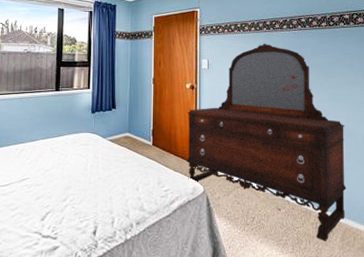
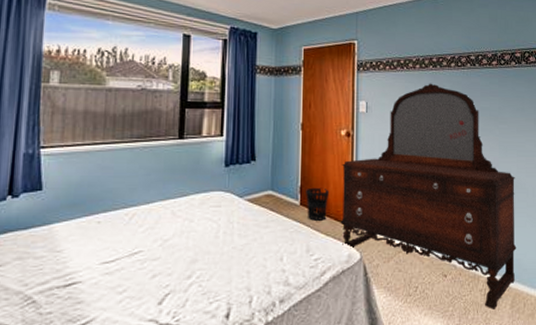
wastebasket: none [157,131,176,159] -> present [306,187,329,221]

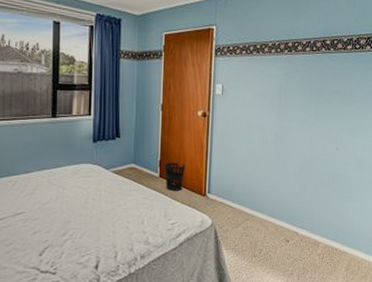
dresser: present [340,83,517,310] -> none [195,67,361,271]

